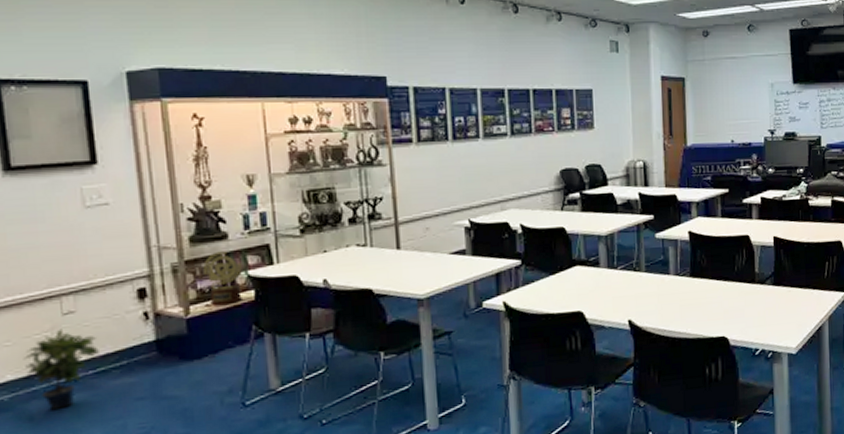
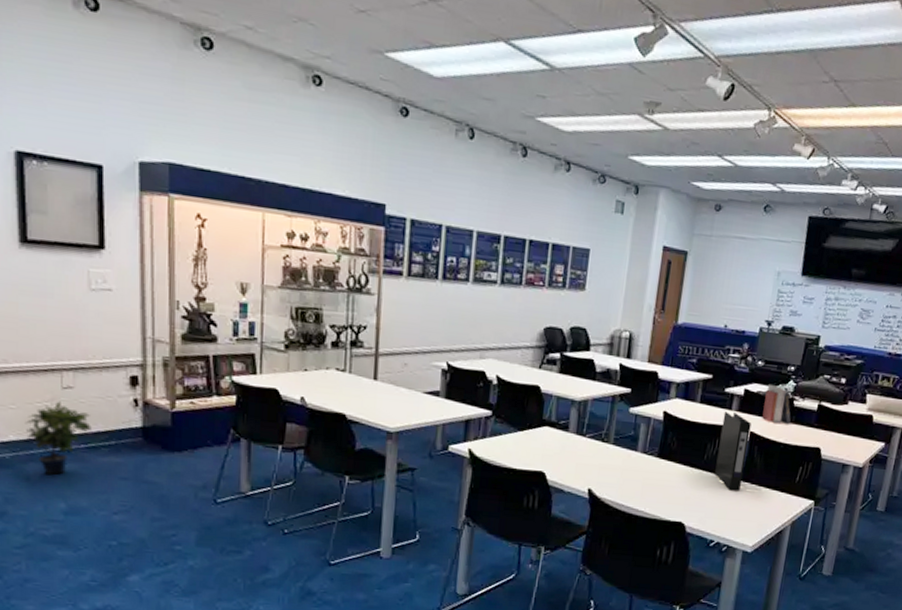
trophy: present [202,251,242,307] -> none [190,352,227,406]
binder: none [745,221,775,297] -> present [714,412,752,491]
books: none [781,188,810,226] -> present [762,383,792,425]

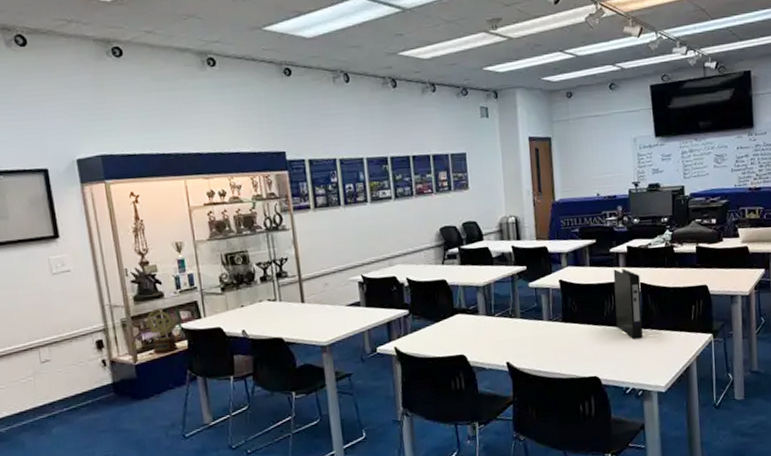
potted plant: present [25,401,91,475] -> none [14,374,71,440]
trophy: none [190,352,227,406] -> present [145,307,178,355]
books: present [762,383,792,425] -> none [646,236,676,272]

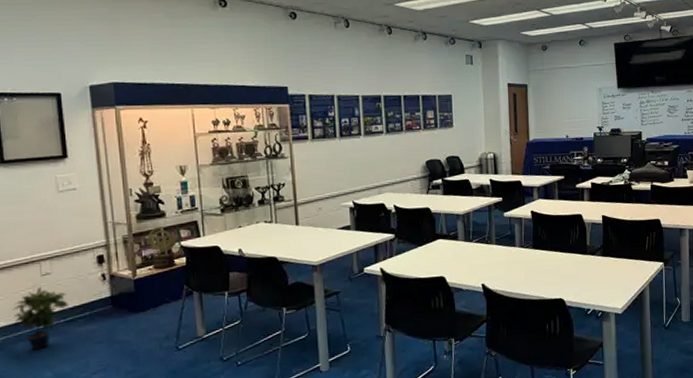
potted plant: none [14,374,71,440] -> present [12,286,69,350]
binder: present [613,269,643,339] -> none [578,202,604,266]

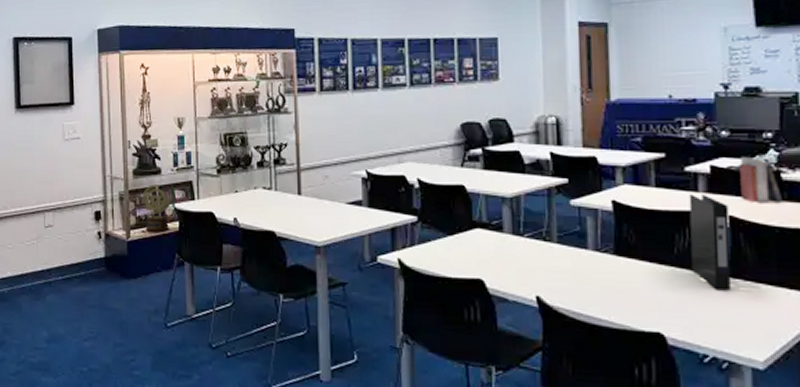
potted plant: present [12,286,69,350] -> none [18,239,66,305]
binder: none [578,202,604,266] -> present [689,194,732,291]
books: none [608,175,633,206] -> present [739,156,784,204]

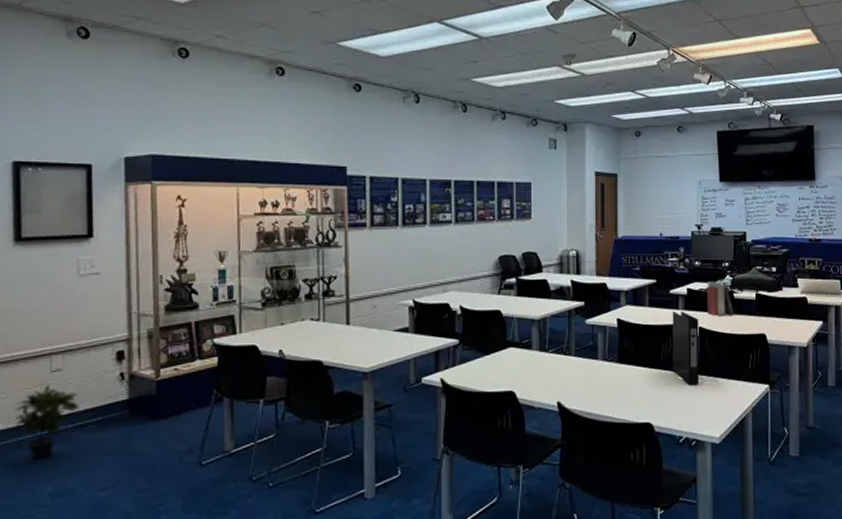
potted plant: none [18,239,66,305] -> present [14,384,79,459]
trophy: present [141,184,170,233] -> none [174,320,208,371]

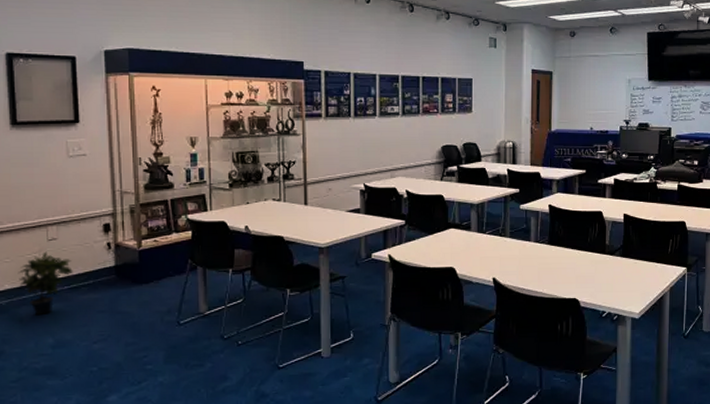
binder: present [672,311,700,386] -> none [599,199,624,266]
books: present [707,280,735,317] -> none [632,172,658,205]

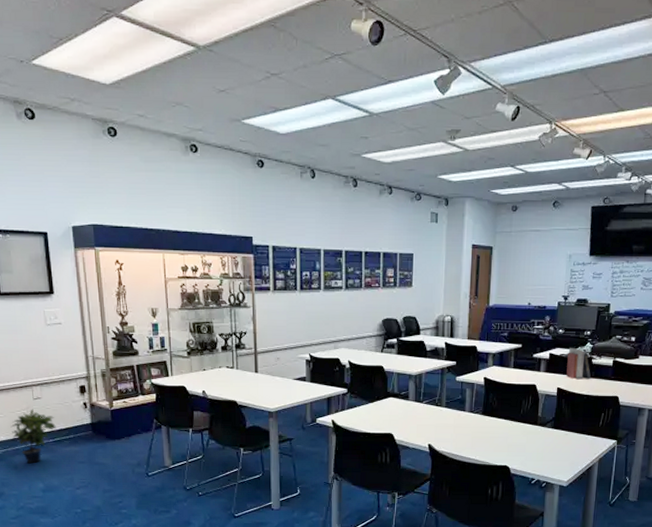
books: none [632,172,658,205] -> present [566,347,592,380]

